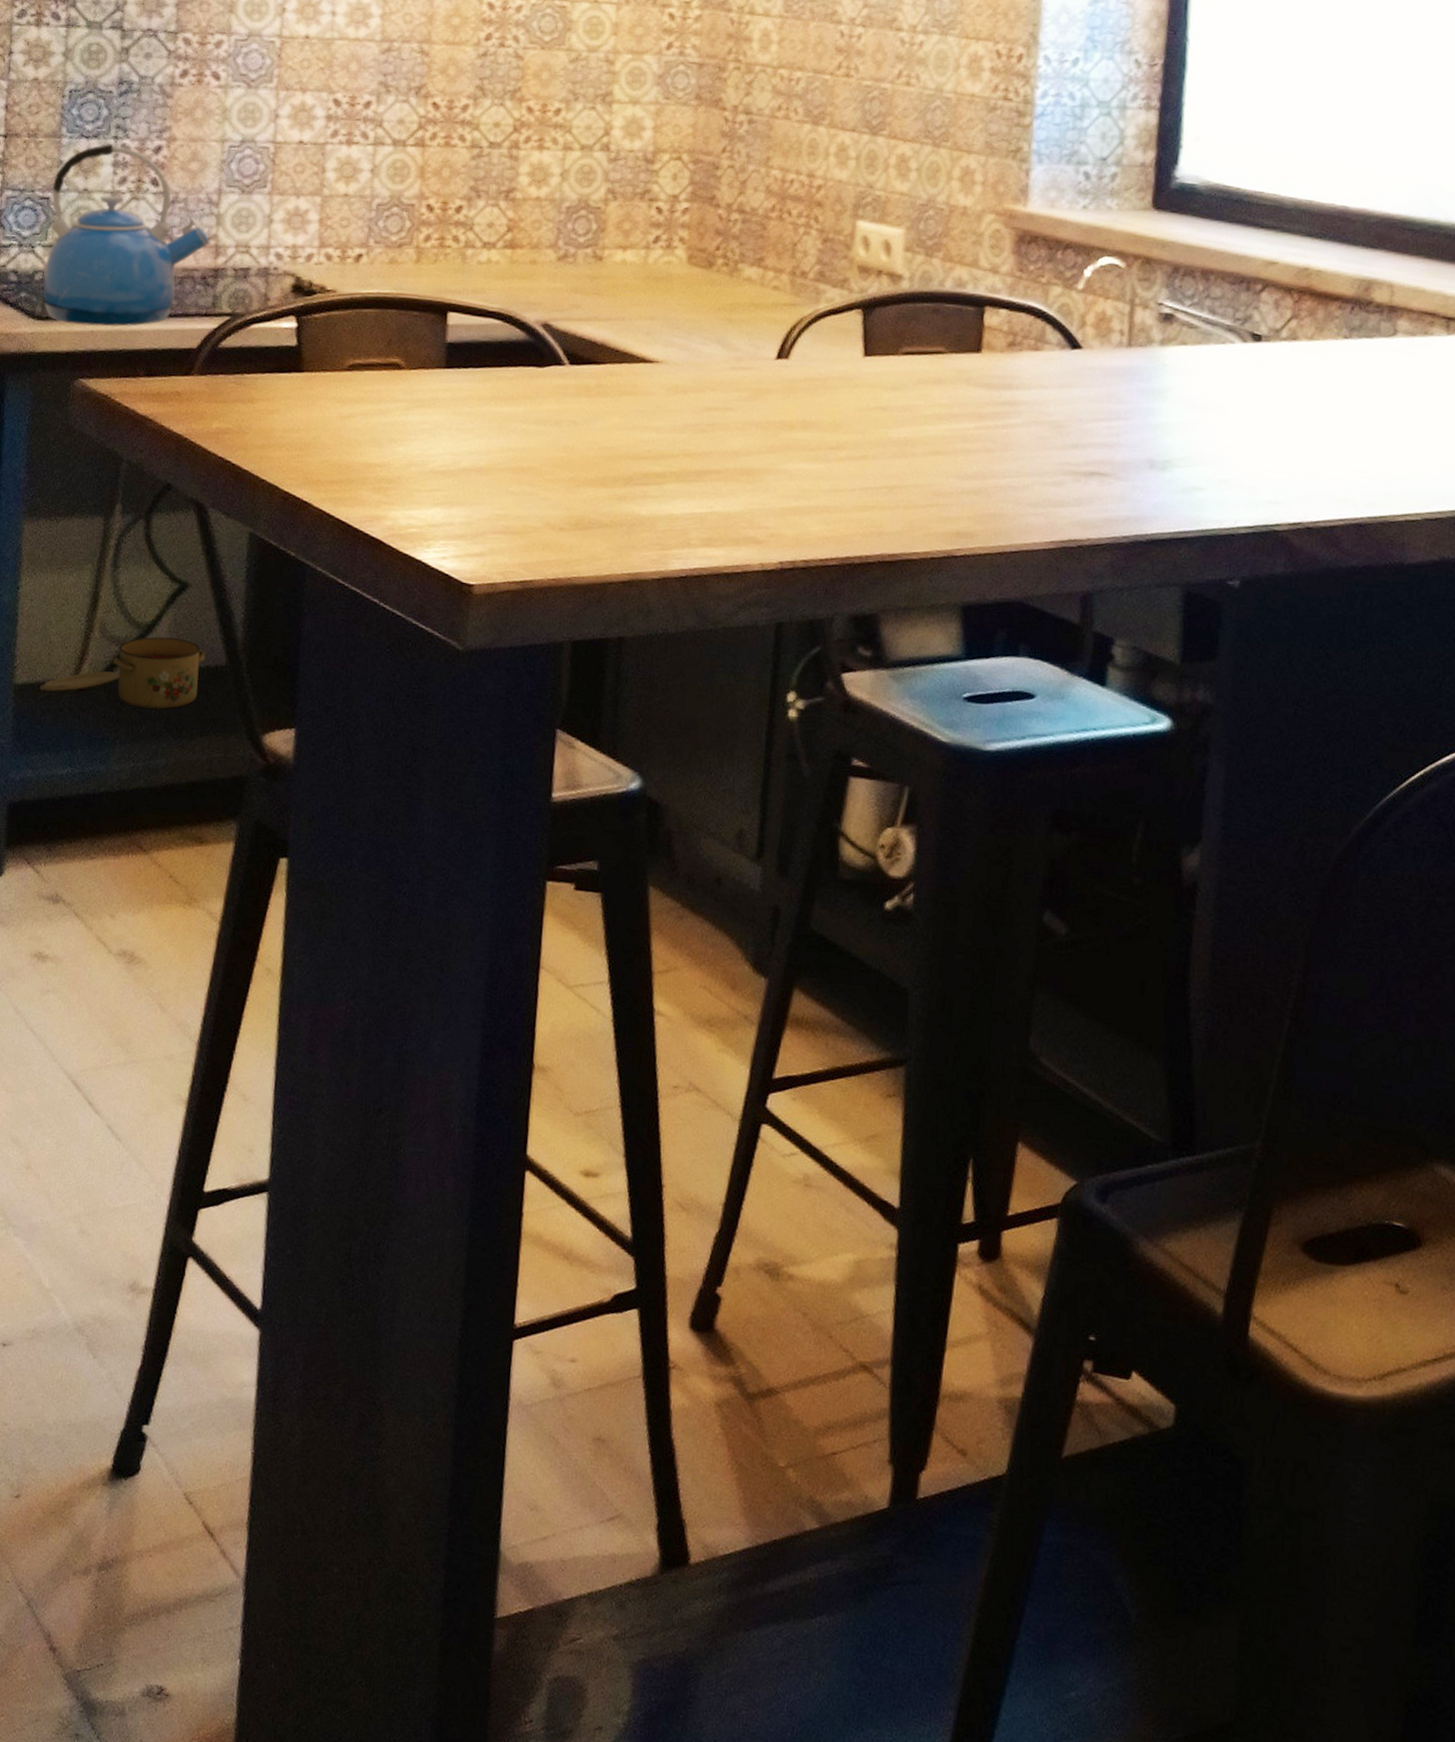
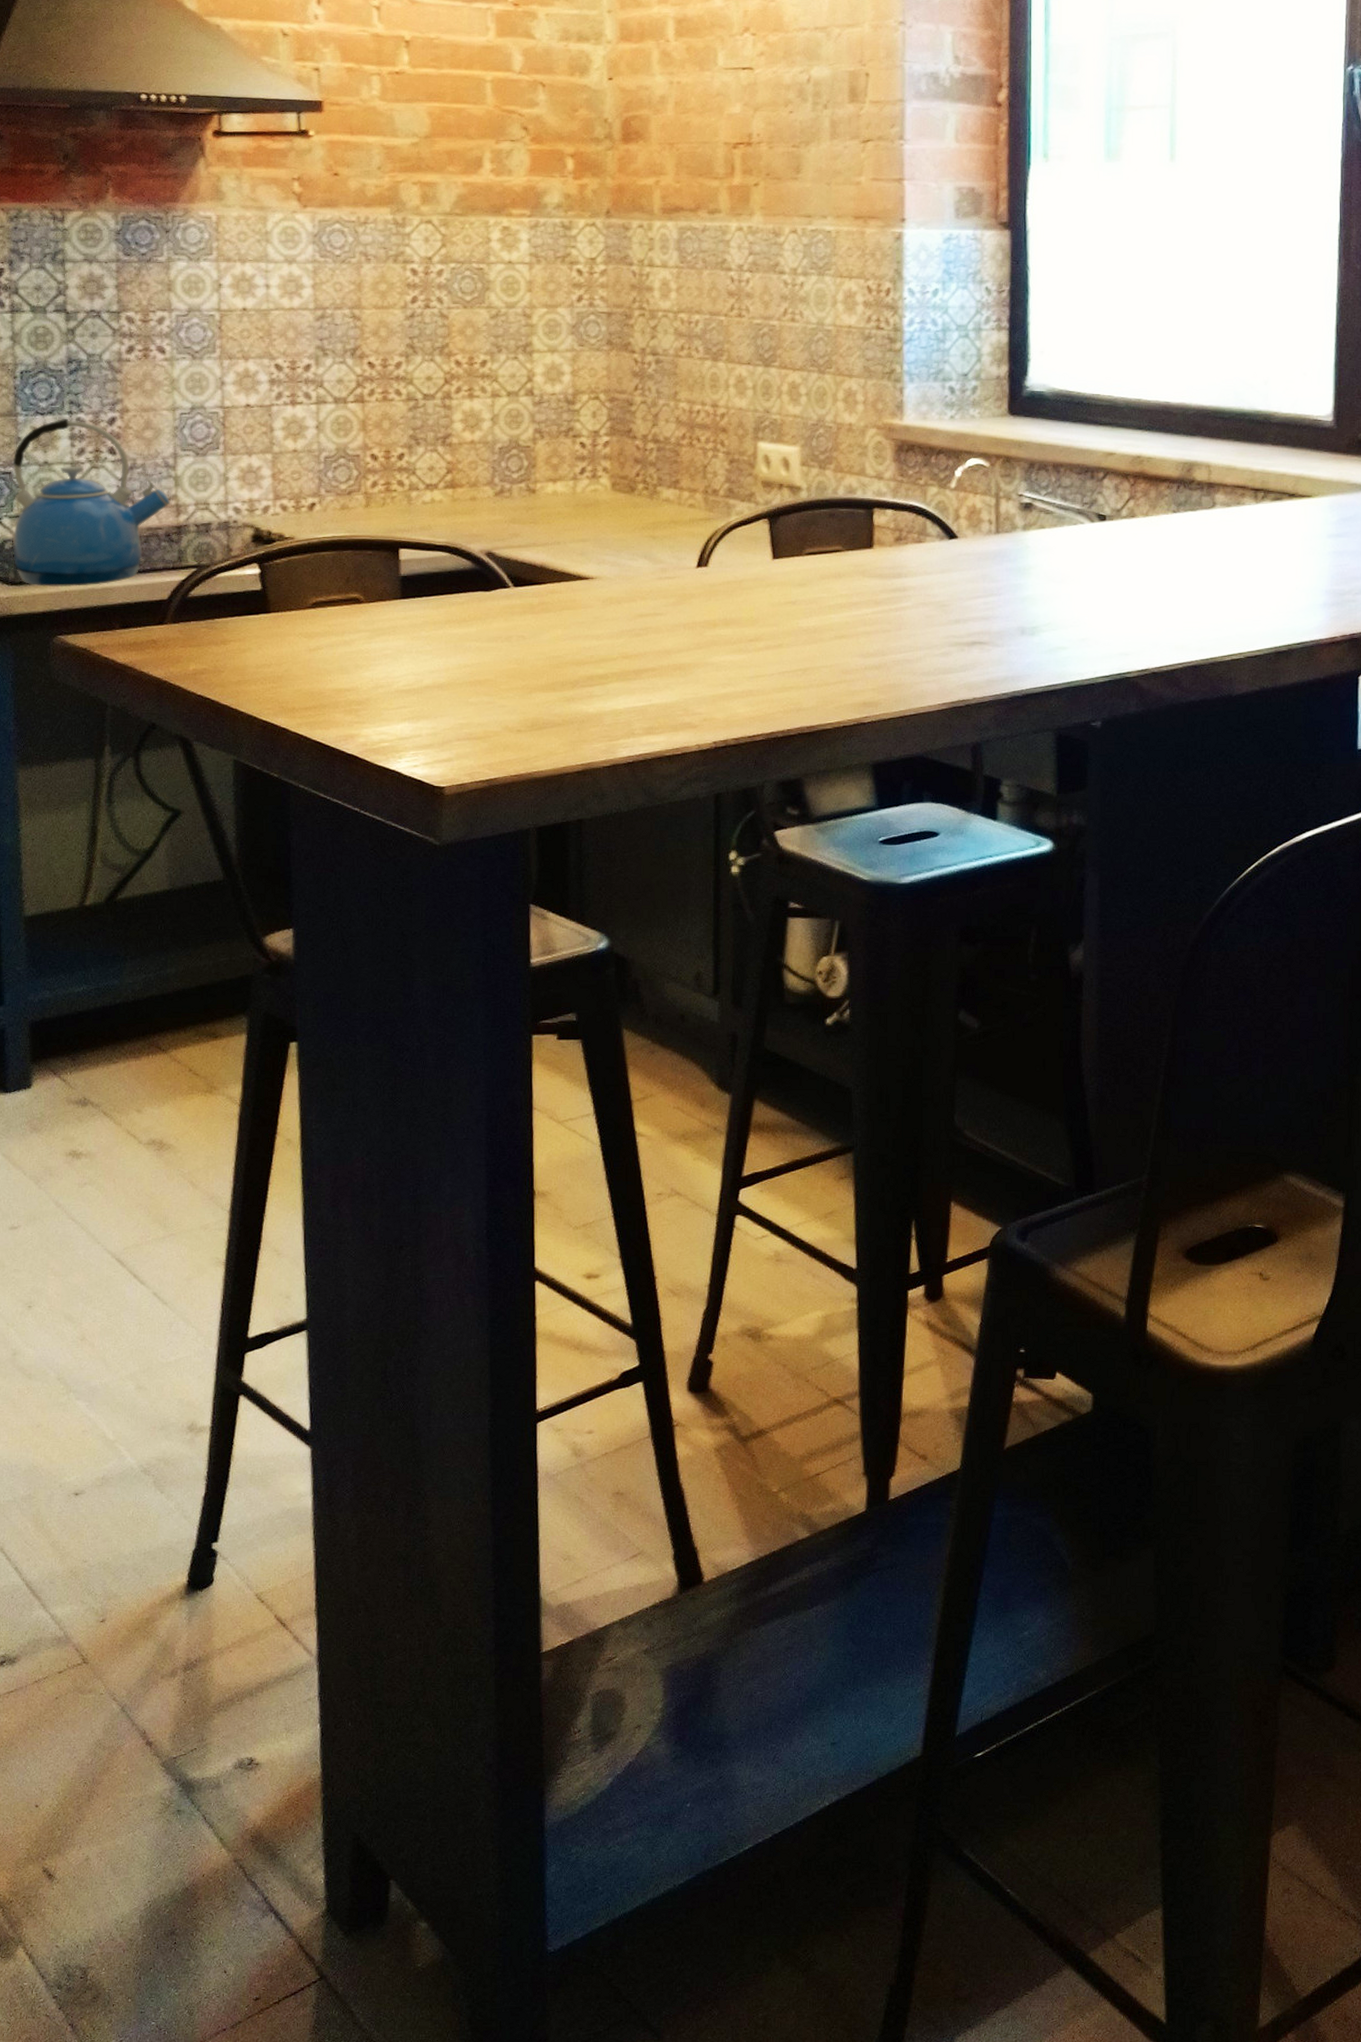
cooking pot: present [39,637,206,710] -> none [49,861,203,926]

